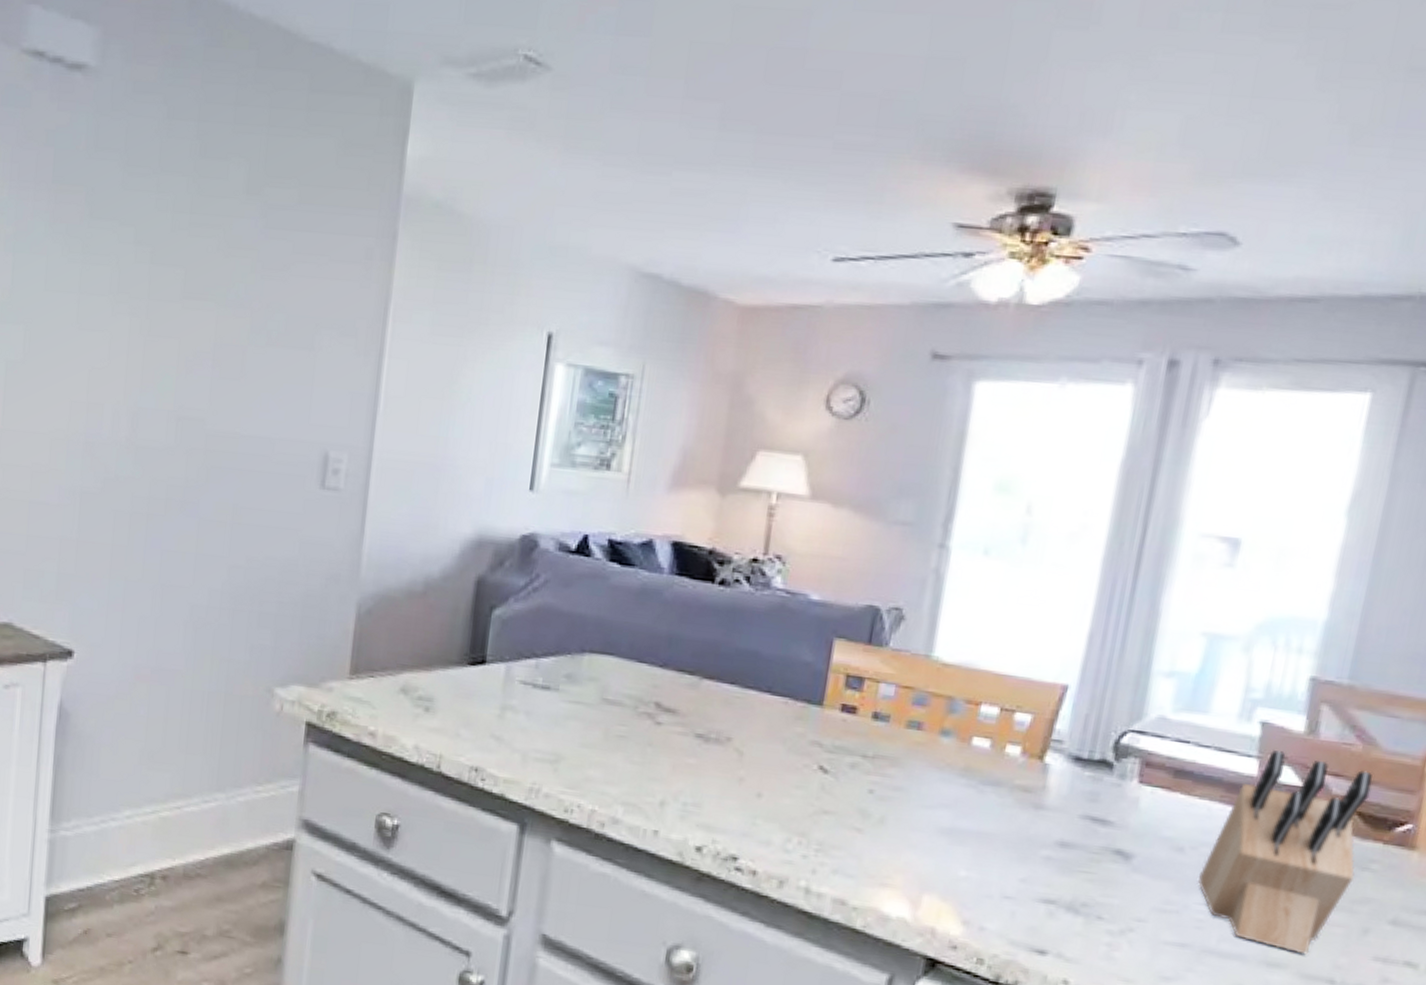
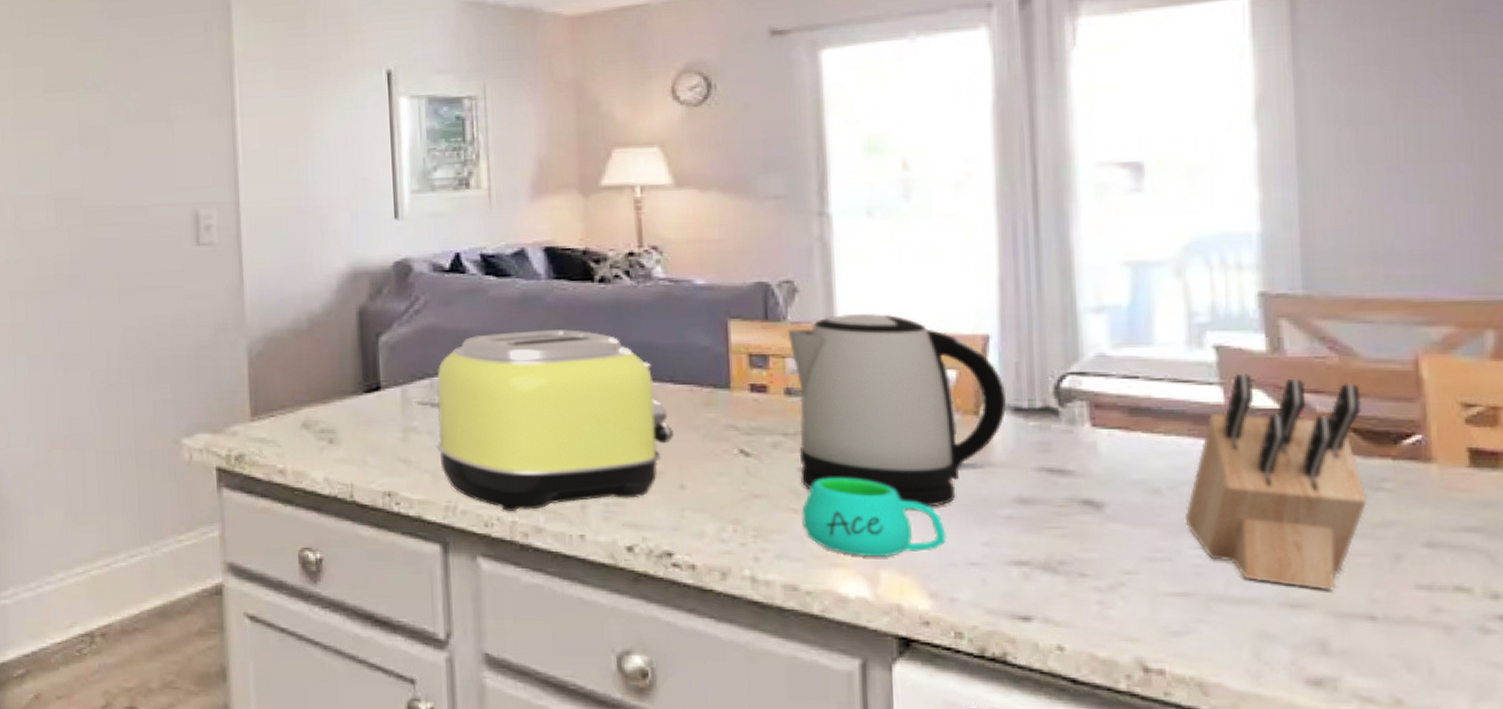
toaster: none [530,620,762,801] -> present [436,329,675,512]
mug: none [862,802,990,884] -> present [802,477,947,558]
kettle: none [869,647,1072,841] -> present [787,312,1006,507]

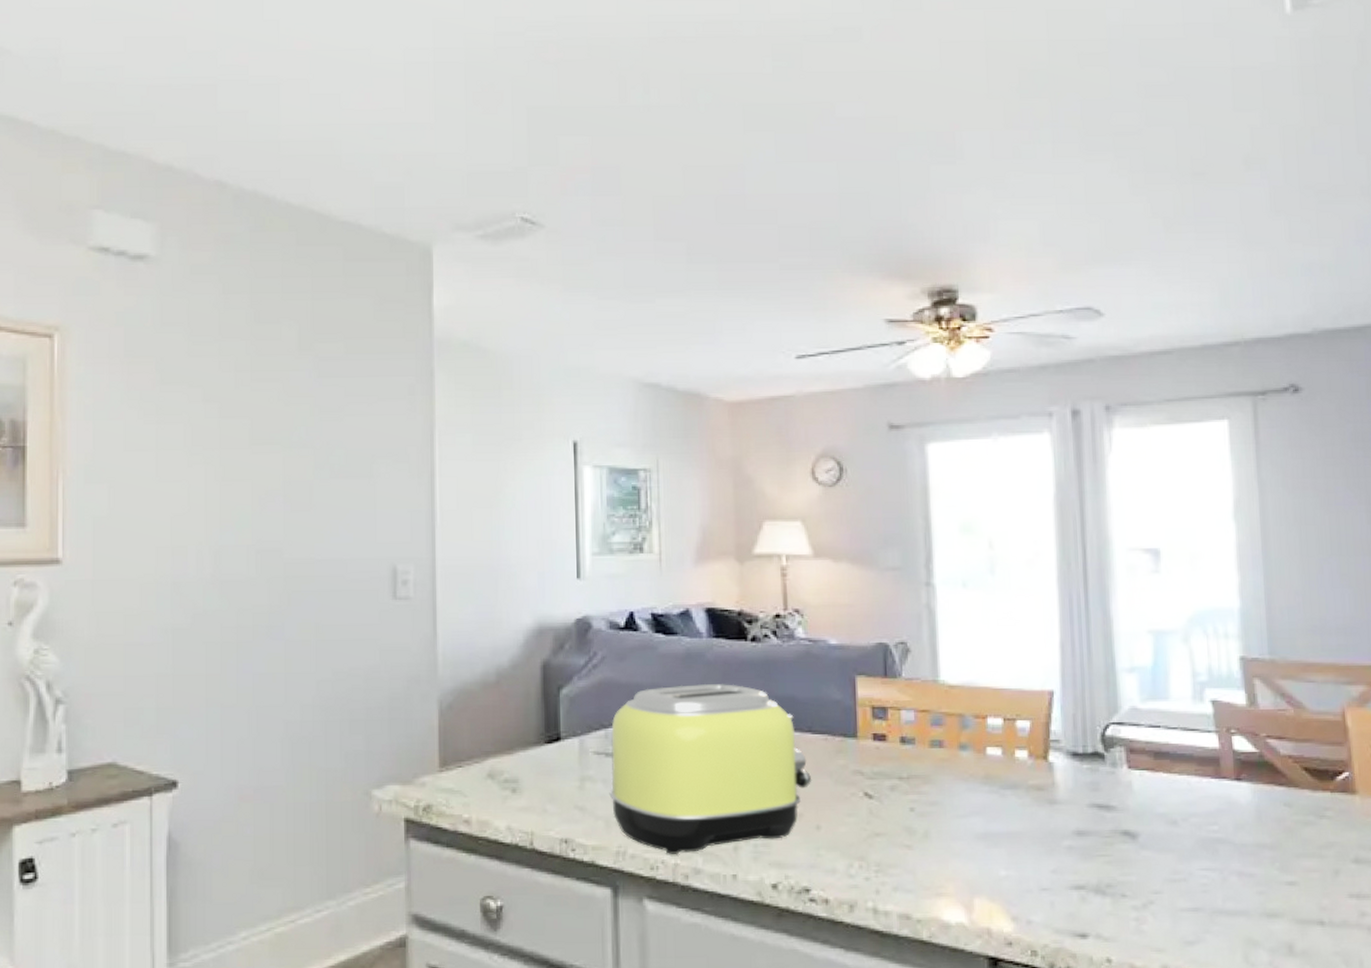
kettle: present [787,312,1006,507] -> none [902,671,1067,841]
mug: present [802,477,947,558] -> none [913,816,1024,887]
knife block: present [1185,374,1367,591] -> none [1195,724,1316,902]

